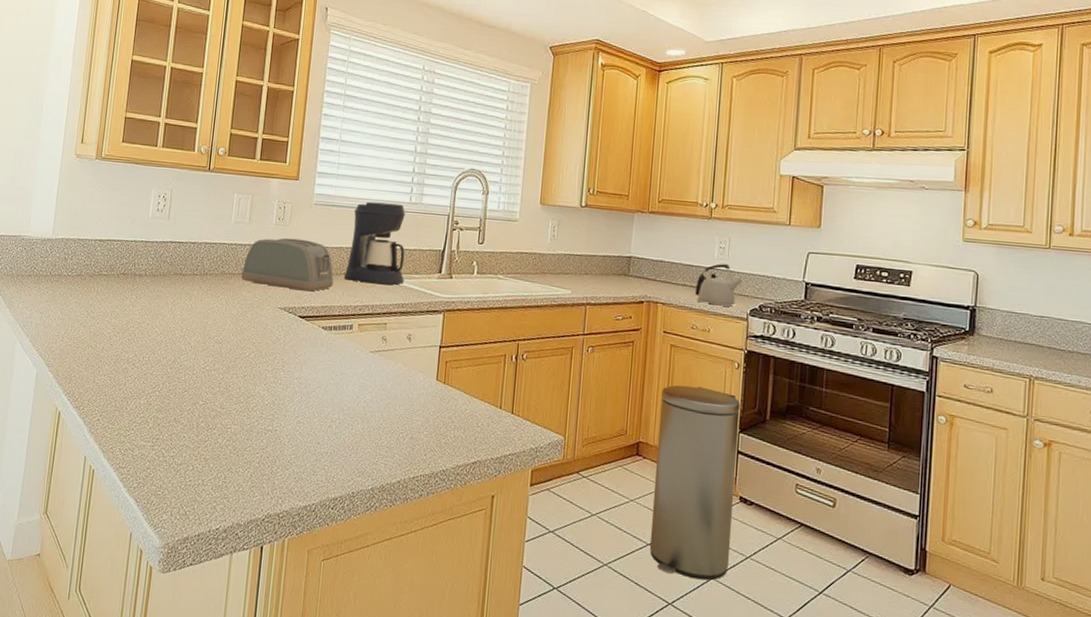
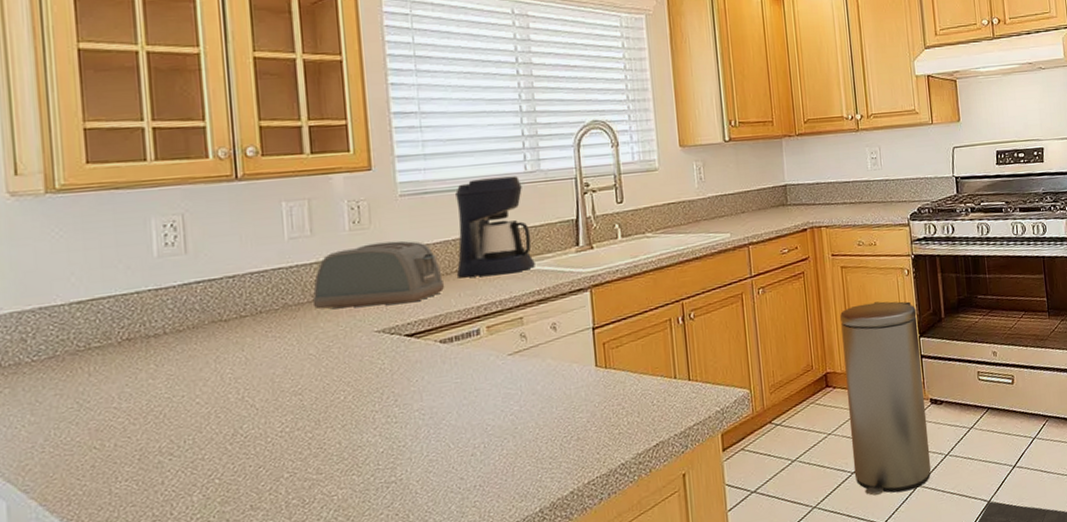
kettle: present [694,263,742,308] -> none [855,174,898,218]

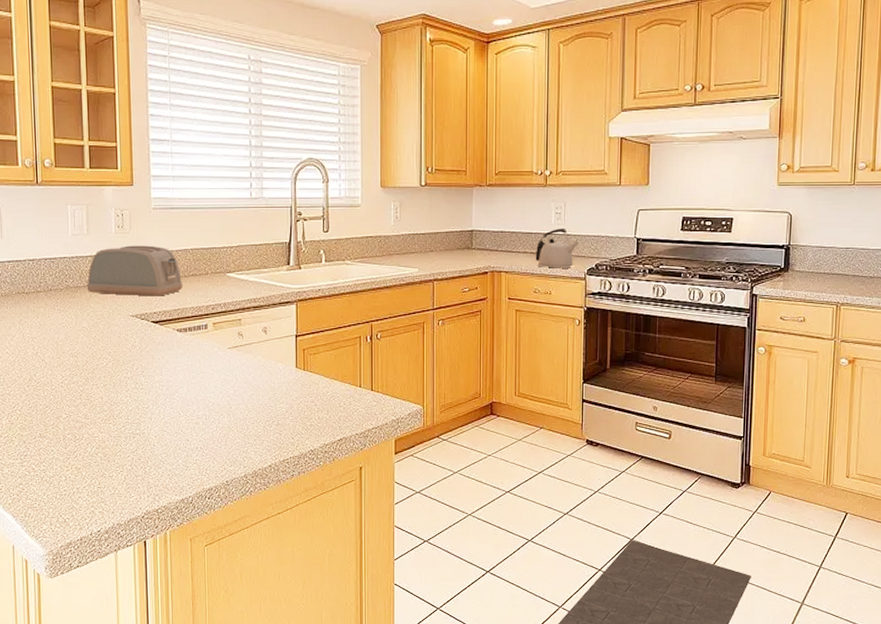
coffee maker: present [455,176,535,278] -> none [192,200,253,282]
pedal bin: present [839,301,932,496] -> none [508,346,583,516]
kettle: none [855,174,898,218] -> present [535,229,579,270]

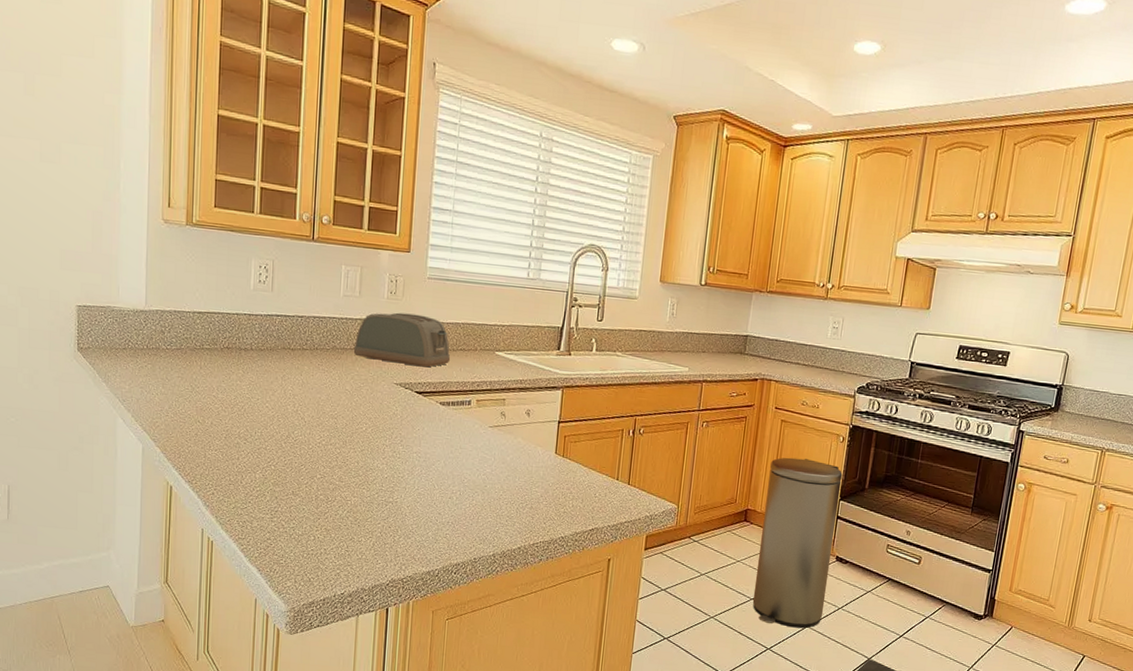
pedal bin: none [508,346,583,516] -> present [752,457,843,629]
kettle: present [535,229,579,270] -> none [807,343,852,385]

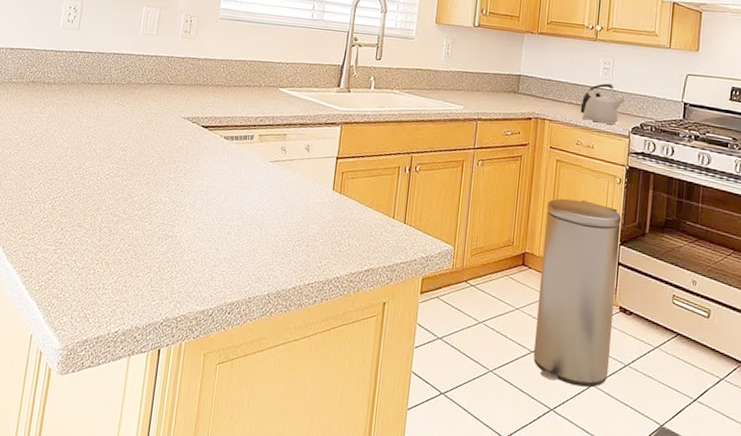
toaster: present [353,312,450,368] -> none [147,50,237,103]
kettle: none [807,343,852,385] -> present [580,83,625,126]

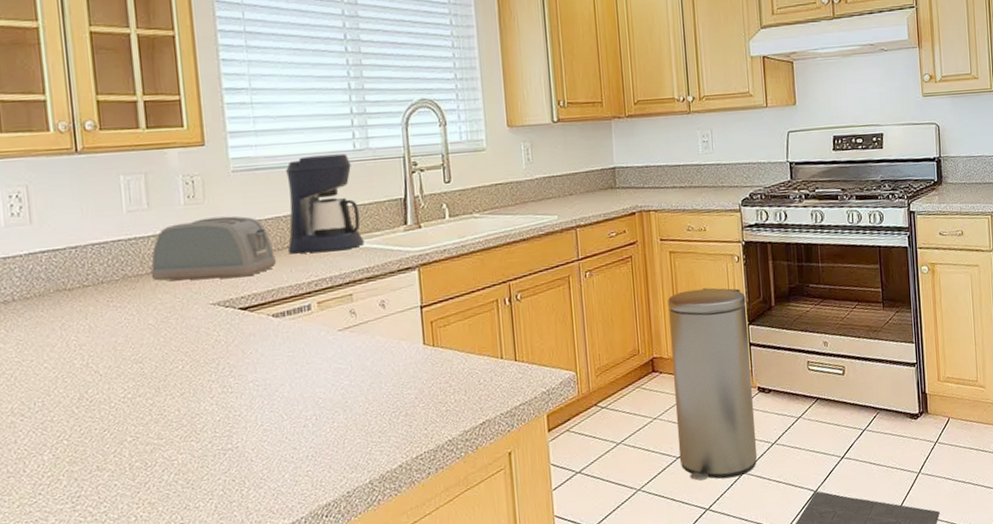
toaster: none [147,50,237,103] -> present [150,215,276,281]
coffee maker: none [246,17,307,98] -> present [286,153,364,254]
kettle: present [580,83,625,126] -> none [685,158,730,203]

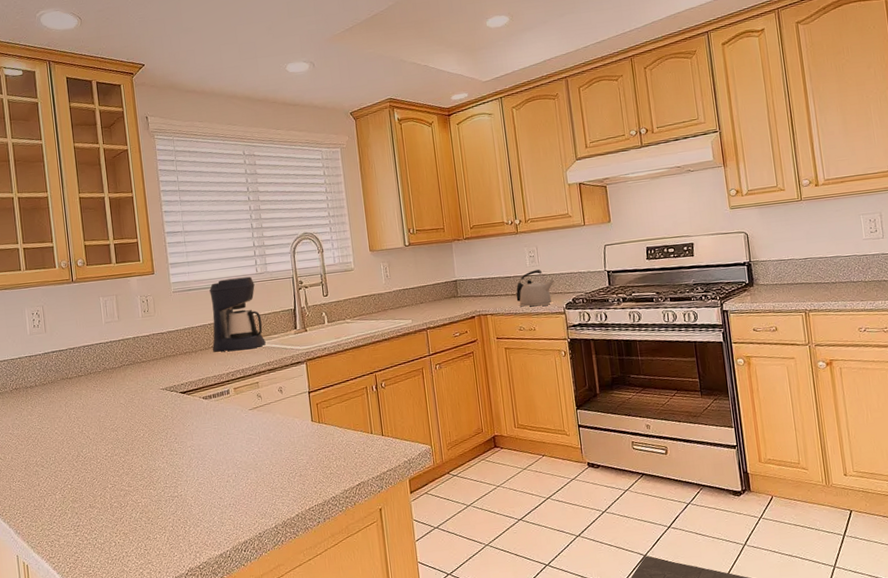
toaster: present [150,215,276,281] -> none [121,324,204,373]
pedal bin: present [667,287,758,481] -> none [504,378,590,541]
kettle: none [685,158,730,203] -> present [516,269,554,307]

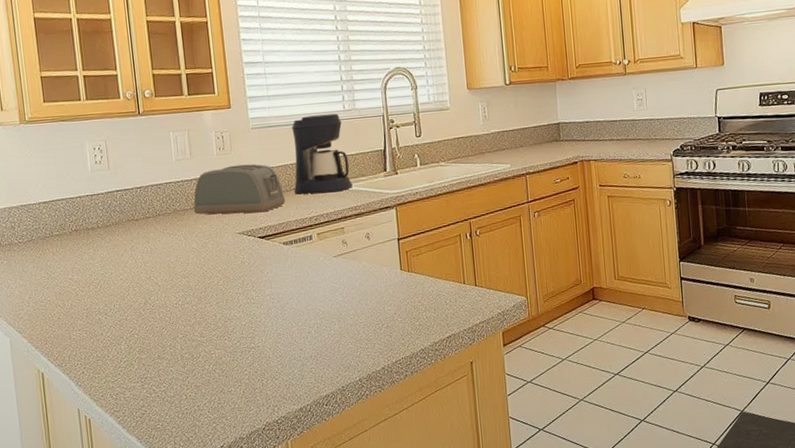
toaster: none [121,324,204,373] -> present [193,163,285,215]
kettle: present [516,269,554,307] -> none [621,114,662,153]

